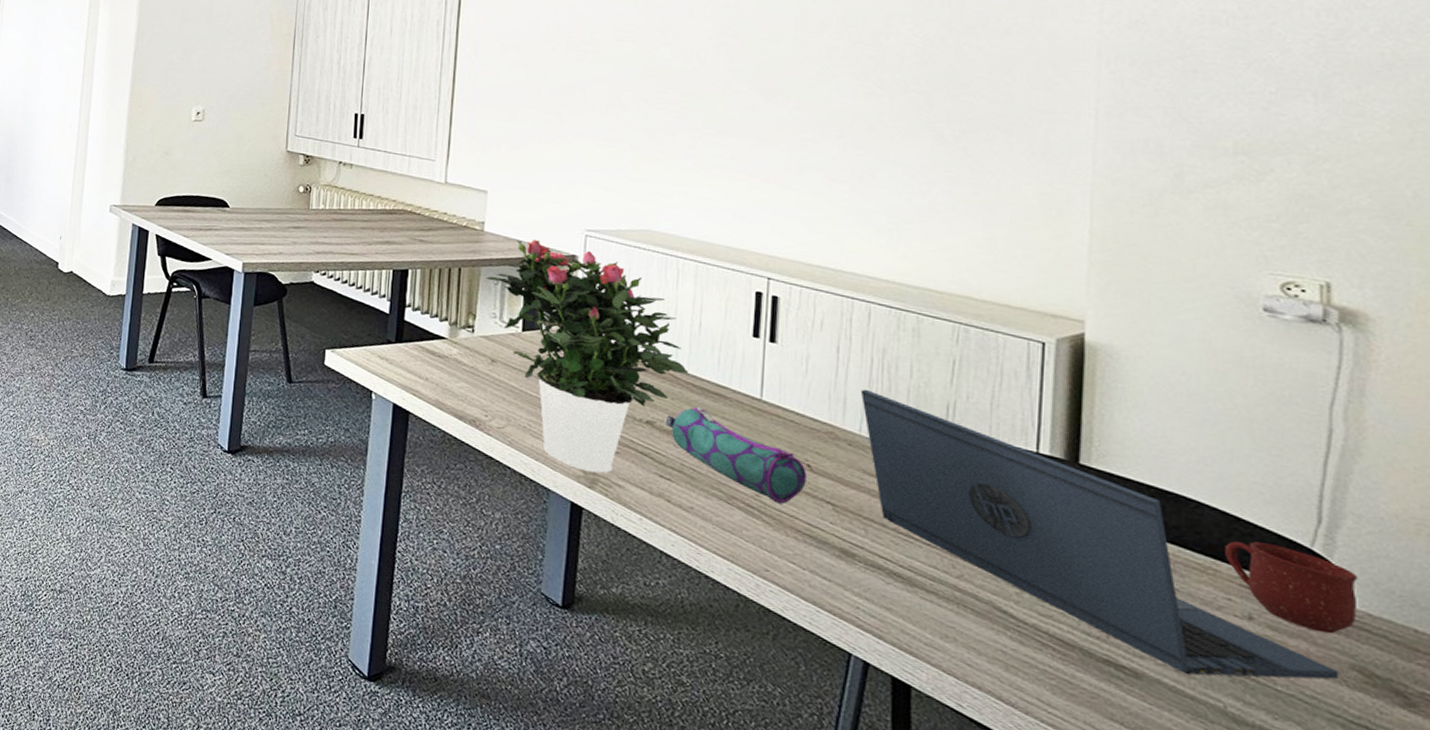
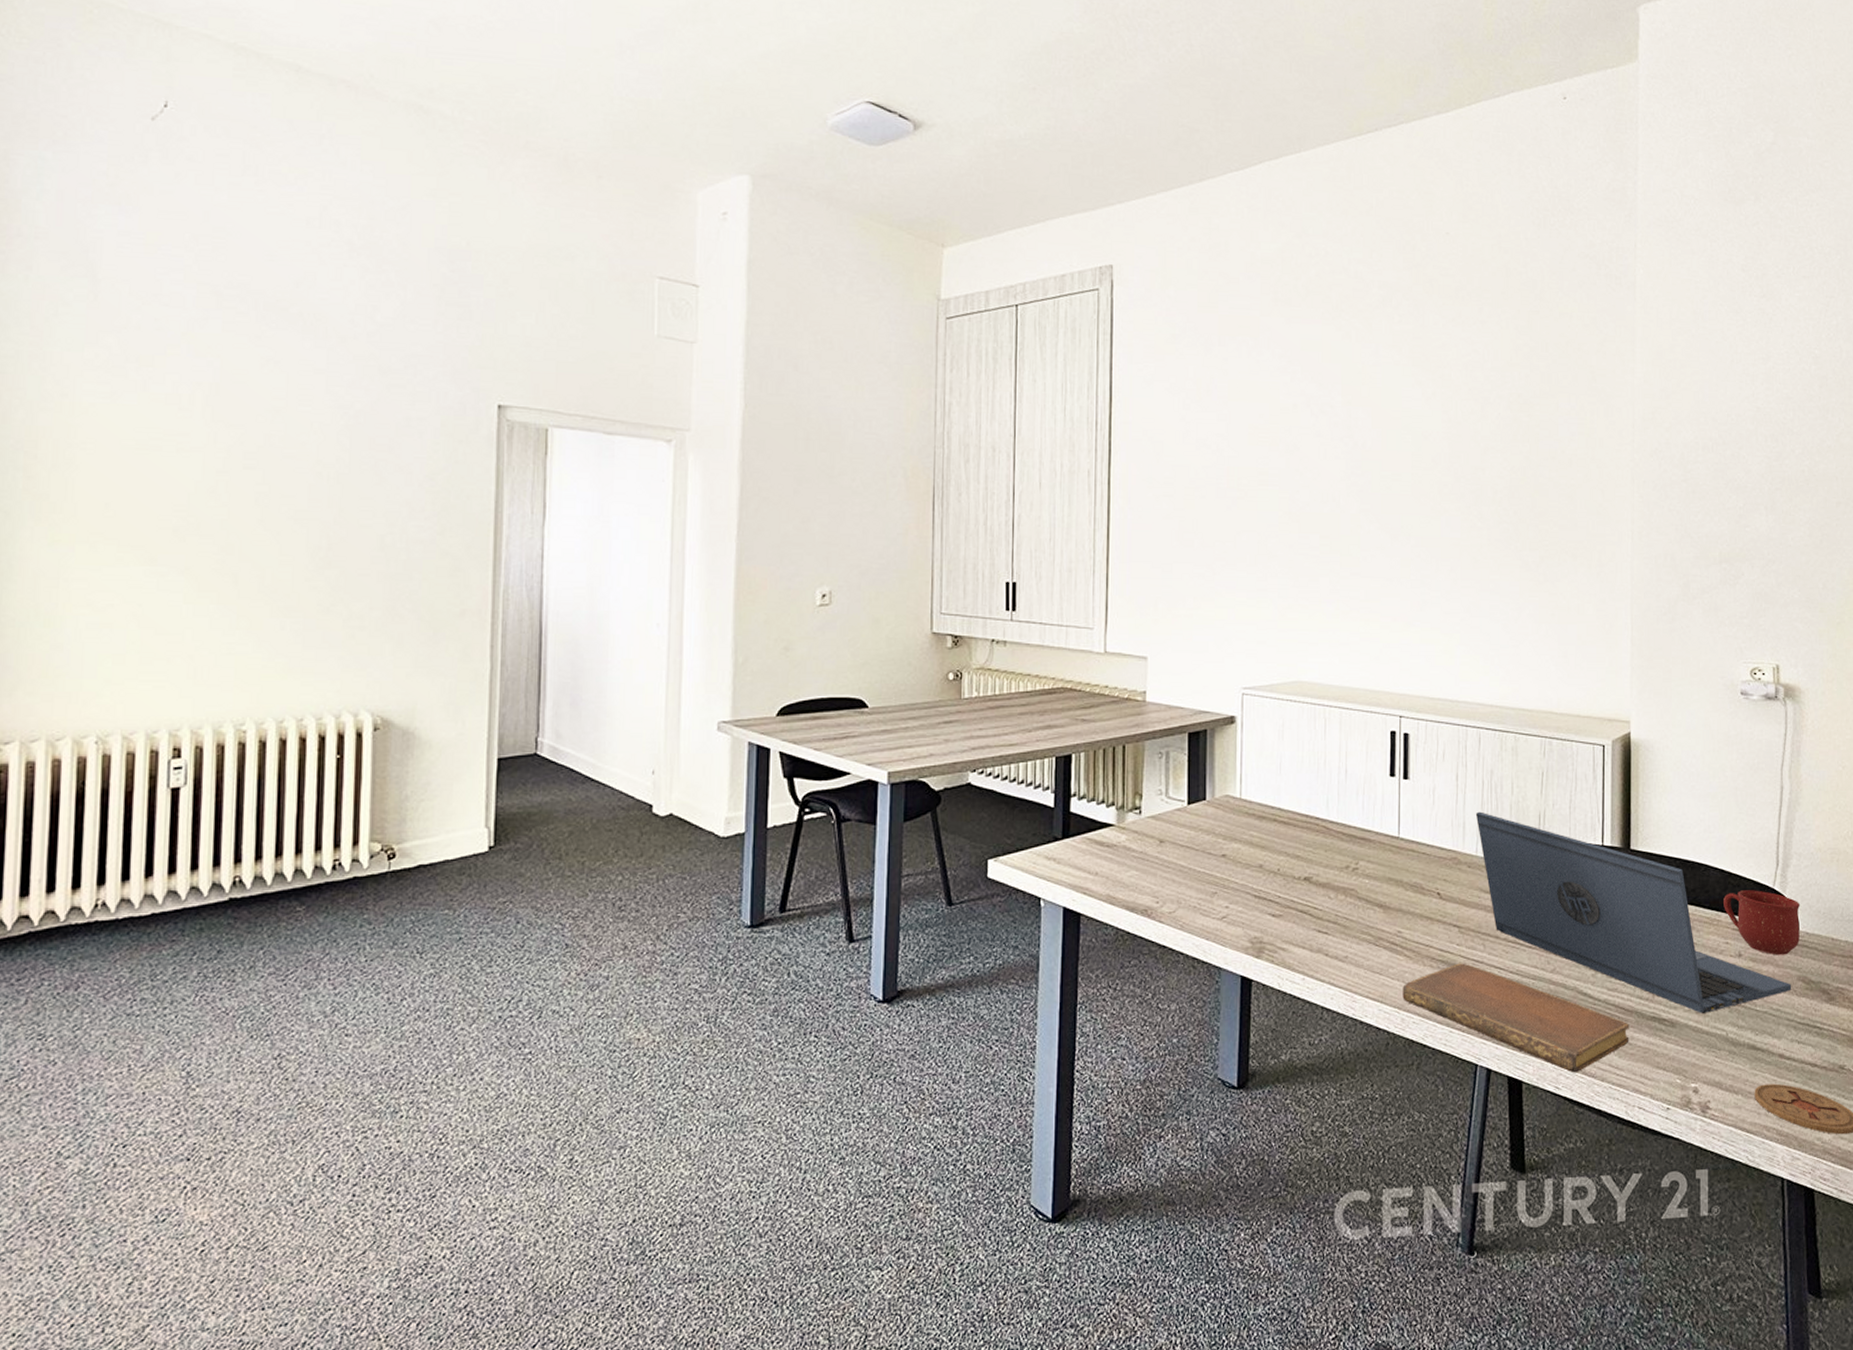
potted flower: present [485,240,689,473] -> none [1150,705,1339,941]
pencil case: present [665,406,807,504] -> none [1320,854,1437,936]
notebook: none [758,542,1069,697] -> present [1402,963,1629,1073]

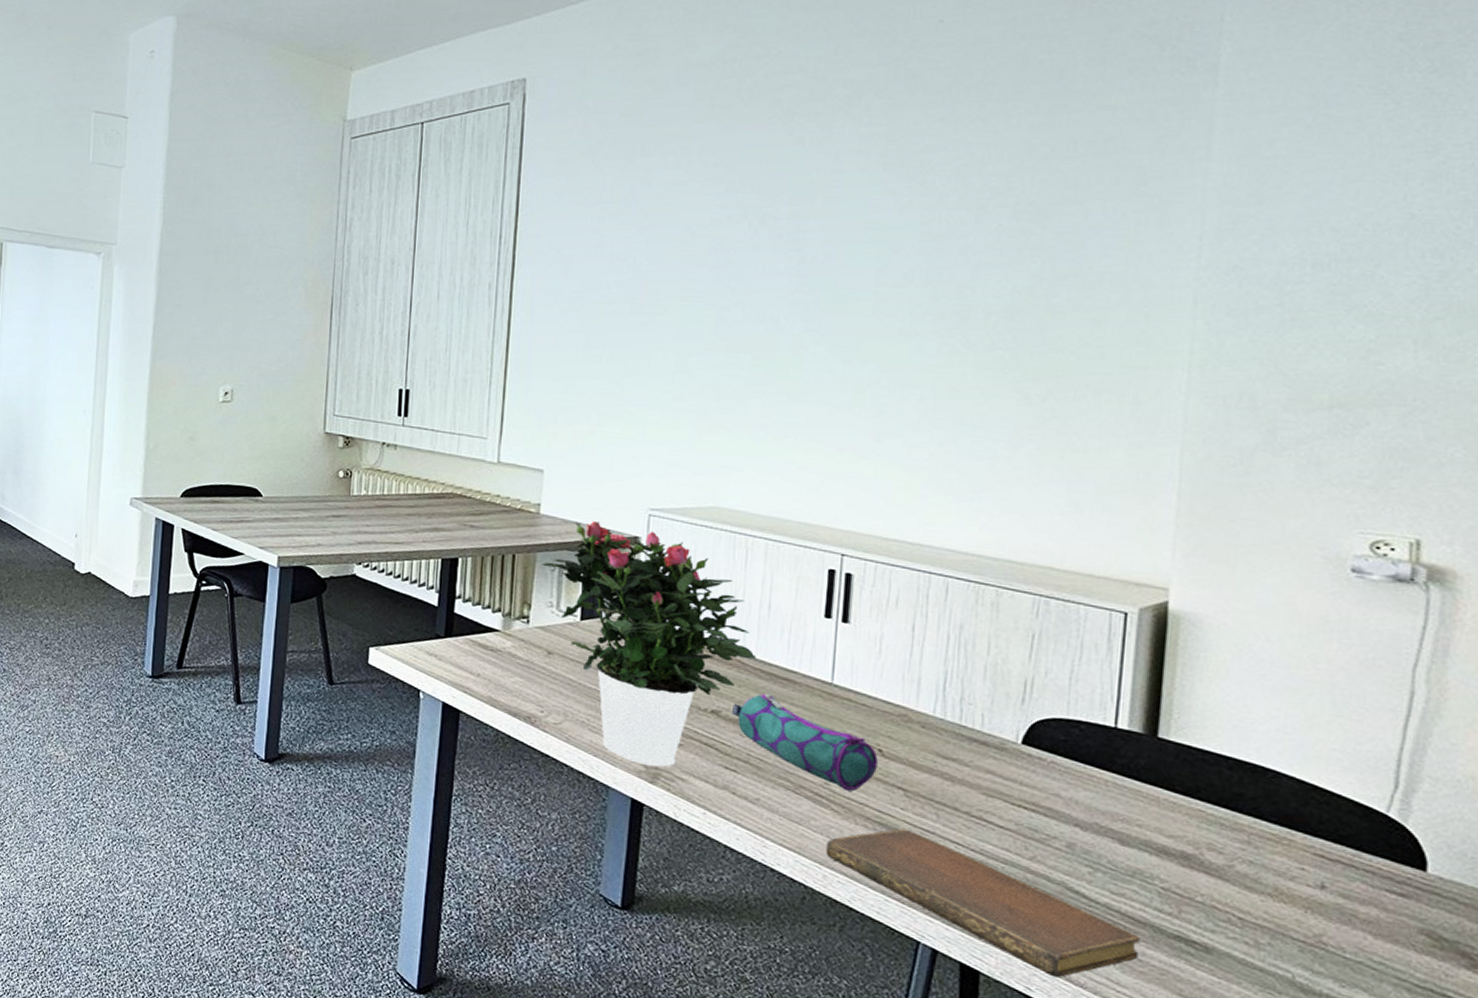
potted flower: none [1150,705,1339,941] -> present [541,521,757,767]
pencil case: none [1320,854,1437,936] -> present [731,693,878,792]
laptop: present [1475,811,1792,1013] -> none [935,668,1408,947]
mug: present [1724,890,1801,956] -> none [1301,809,1432,900]

